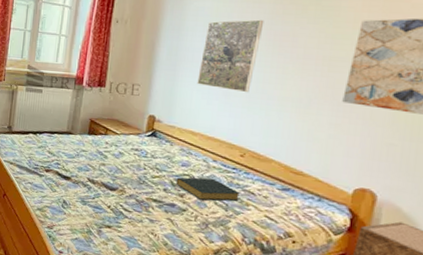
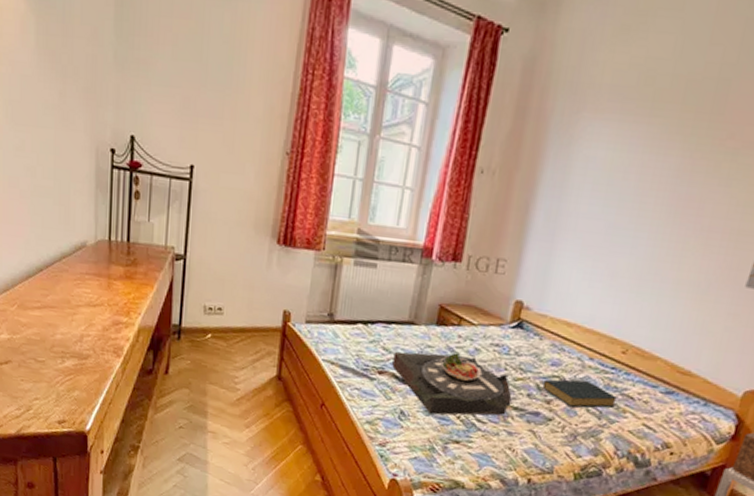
serving tray: none [56,154,151,206] -> present [392,351,512,416]
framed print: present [197,19,264,93] -> none [578,177,668,274]

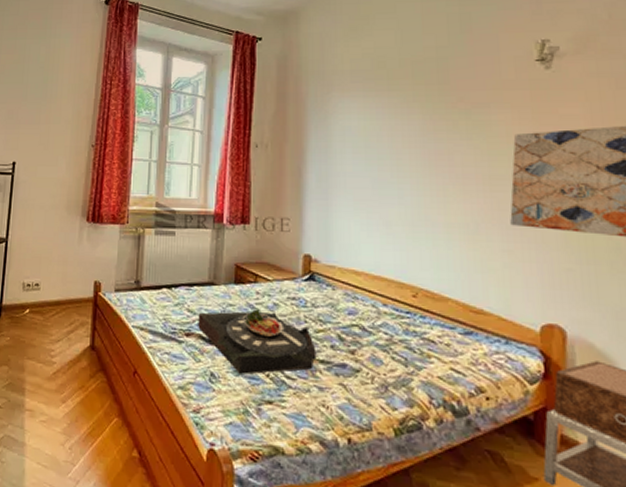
hardback book: present [542,379,619,408] -> none [343,326,420,357]

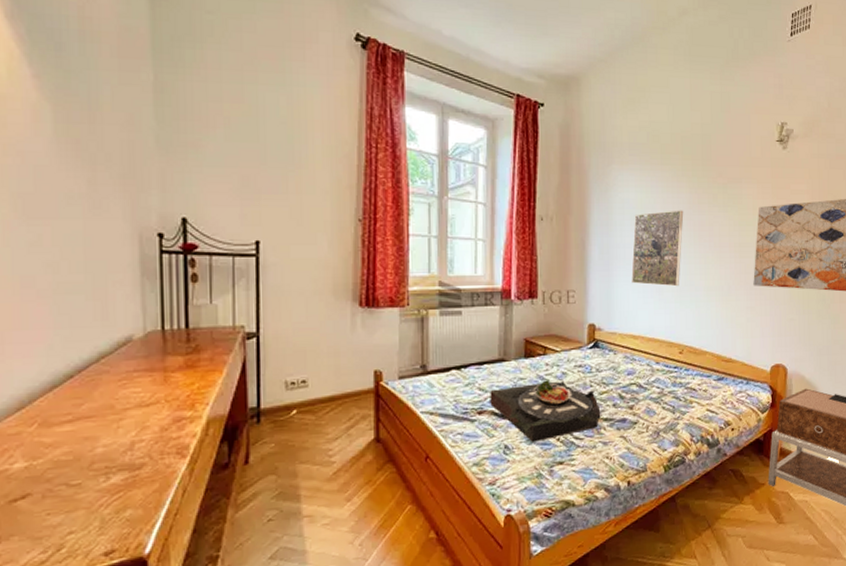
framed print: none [353,137,416,221] -> present [631,210,684,287]

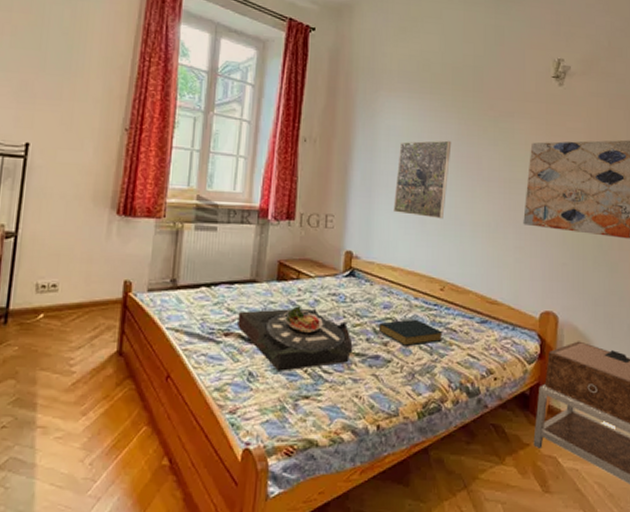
hardback book: none [624,382,684,409] -> present [378,319,444,347]

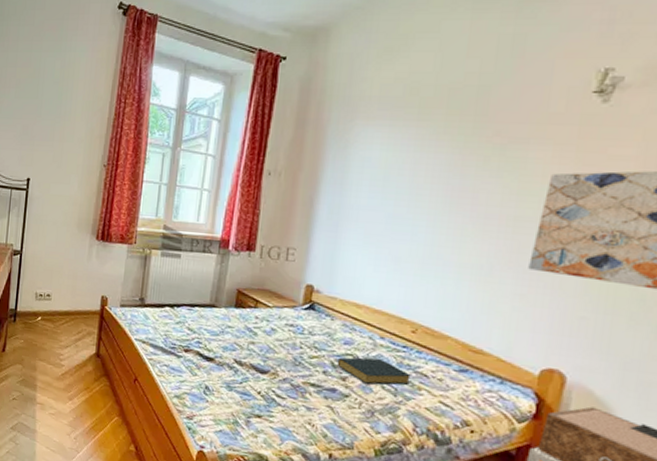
serving tray: present [237,306,353,371] -> none [197,331,309,391]
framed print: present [393,140,452,220] -> none [362,172,440,259]

